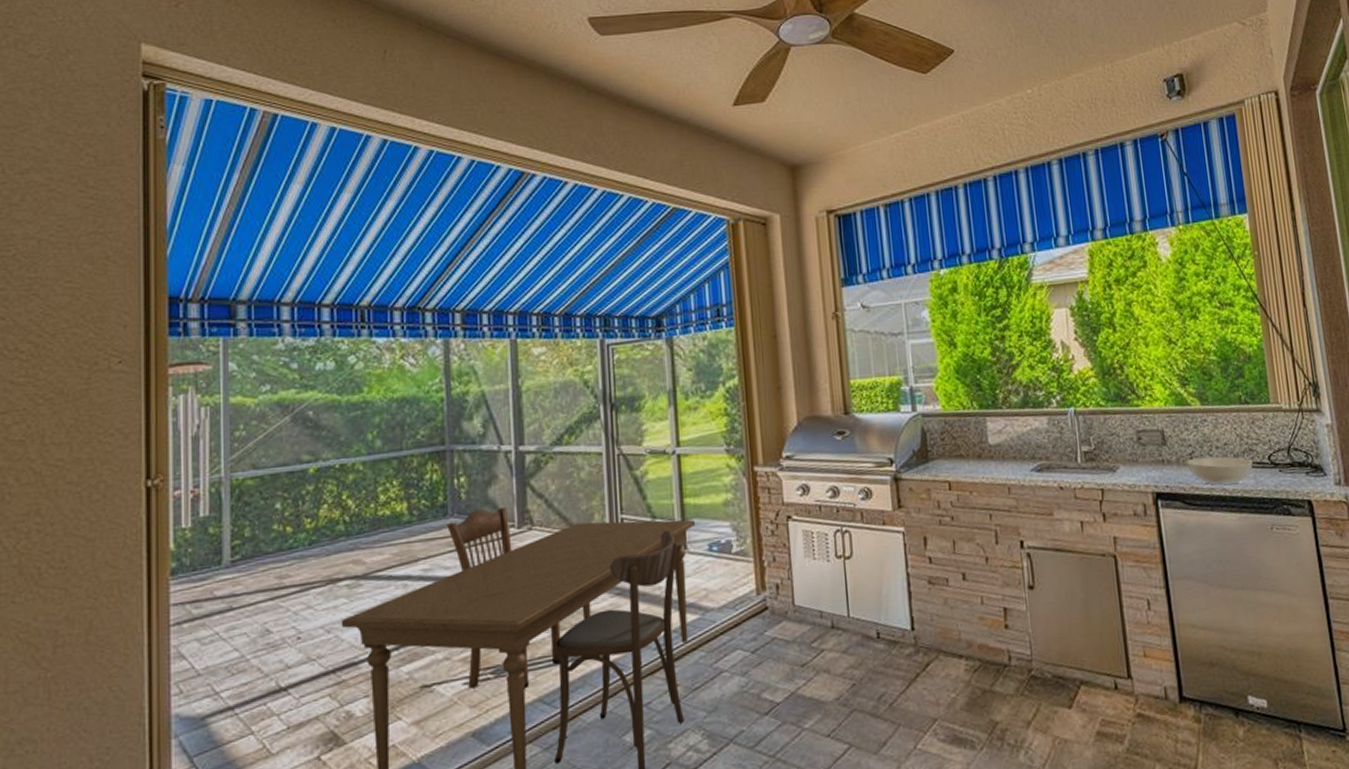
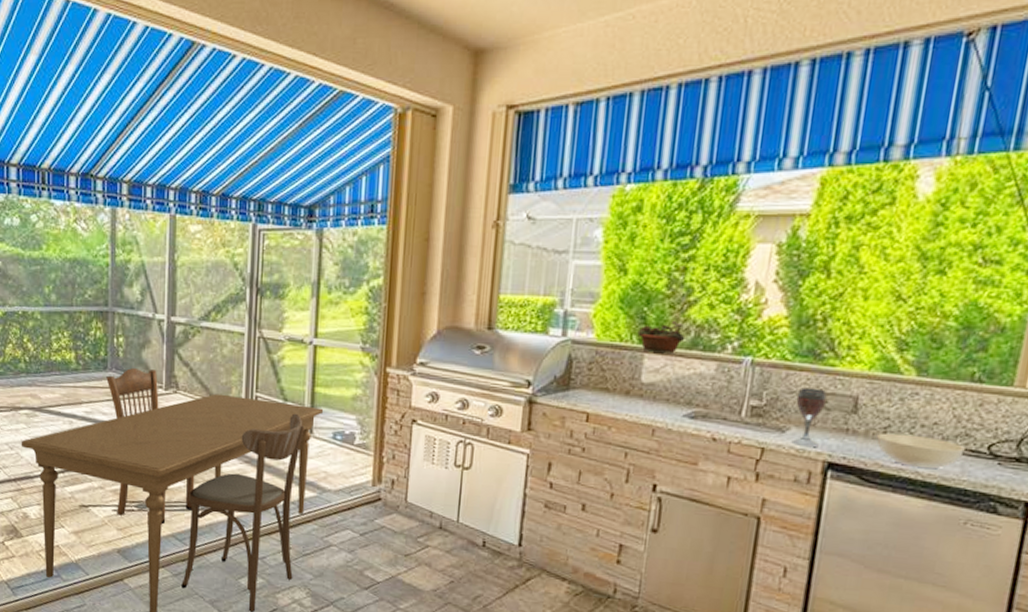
succulent planter: none [976,385,1020,415] -> present [637,322,689,353]
cup: none [1116,427,1145,483] -> present [791,387,827,448]

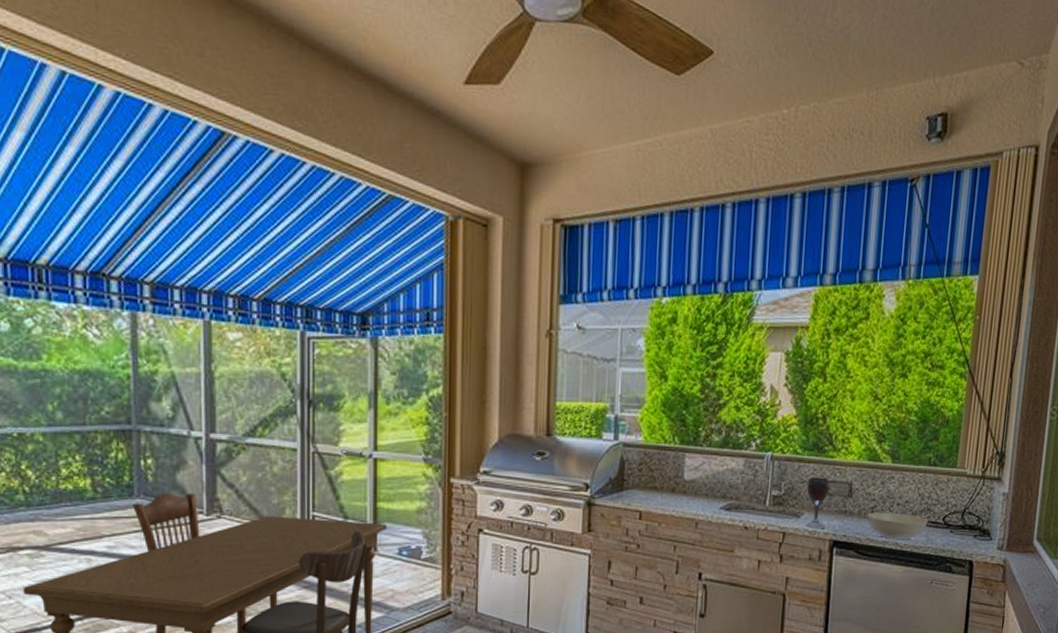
succulent planter: present [637,322,689,353] -> none [678,423,721,452]

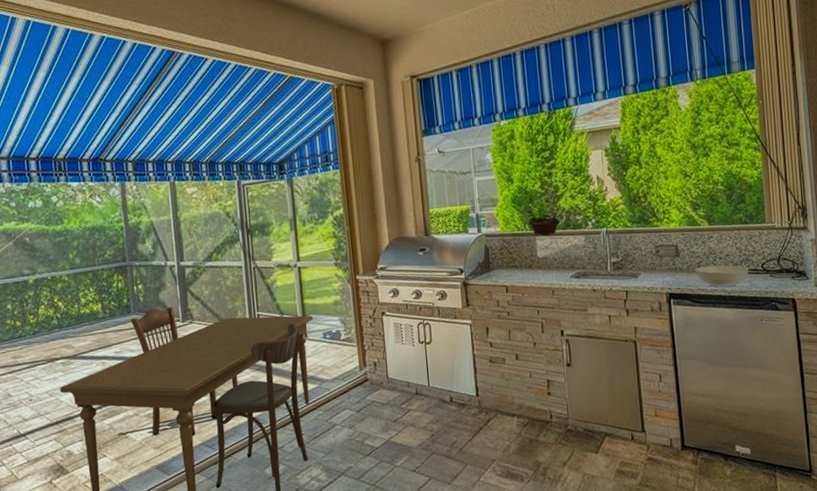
succulent planter: none [678,423,721,452] -> present [528,211,563,235]
cup: present [805,477,829,529] -> none [639,243,661,286]

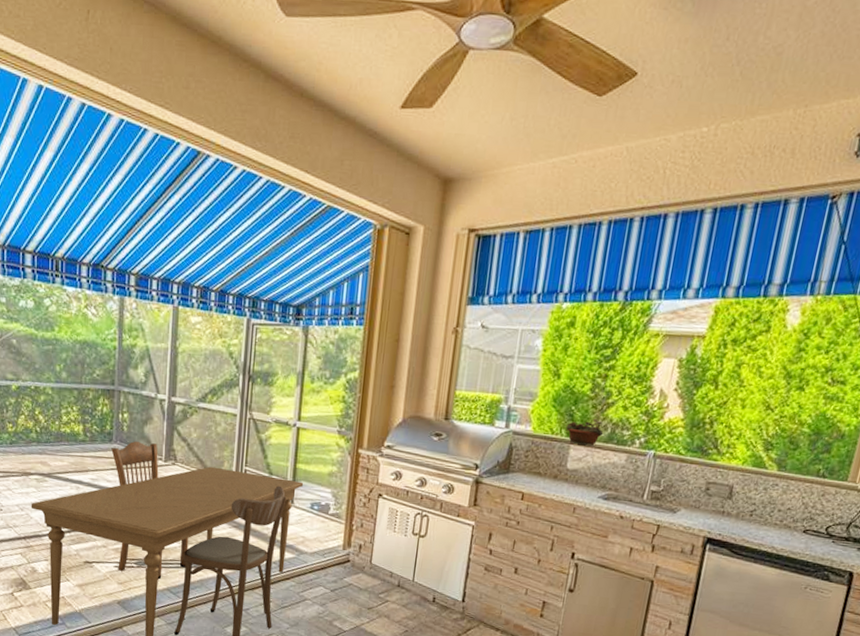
bowl: present [695,265,749,288] -> none [745,515,809,546]

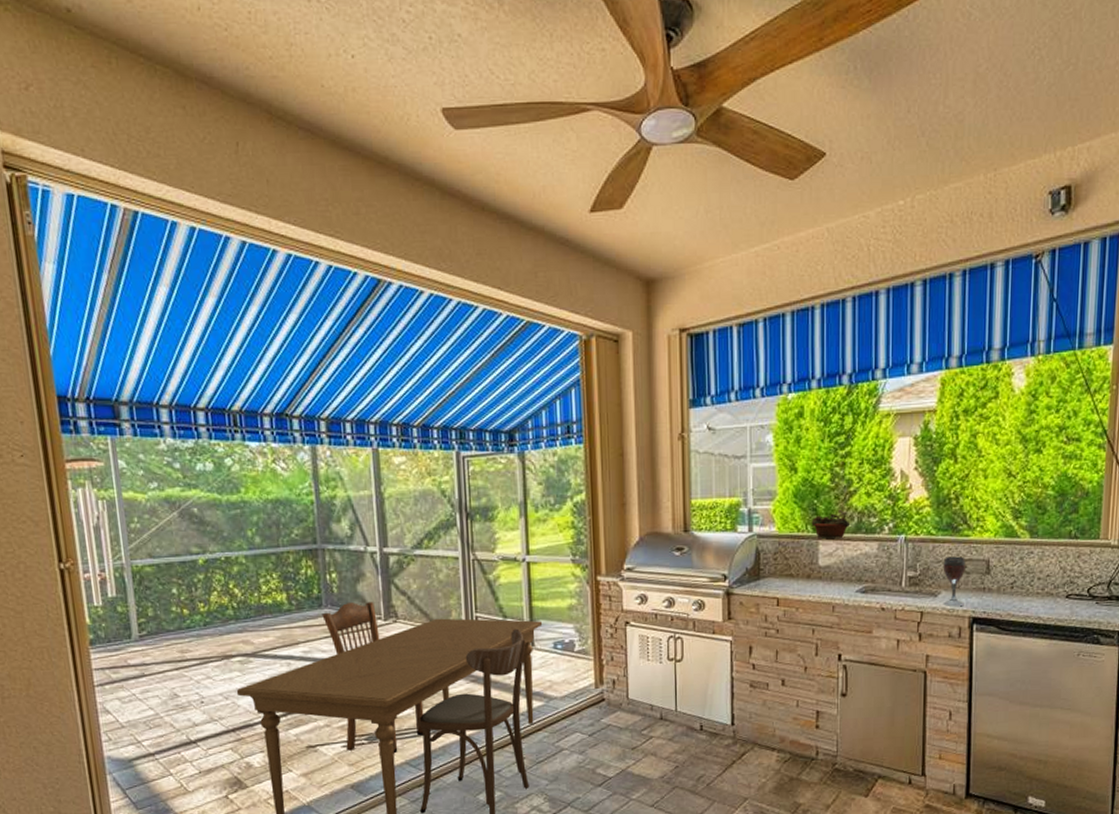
cup: none [680,477,710,526] -> present [943,556,966,607]

